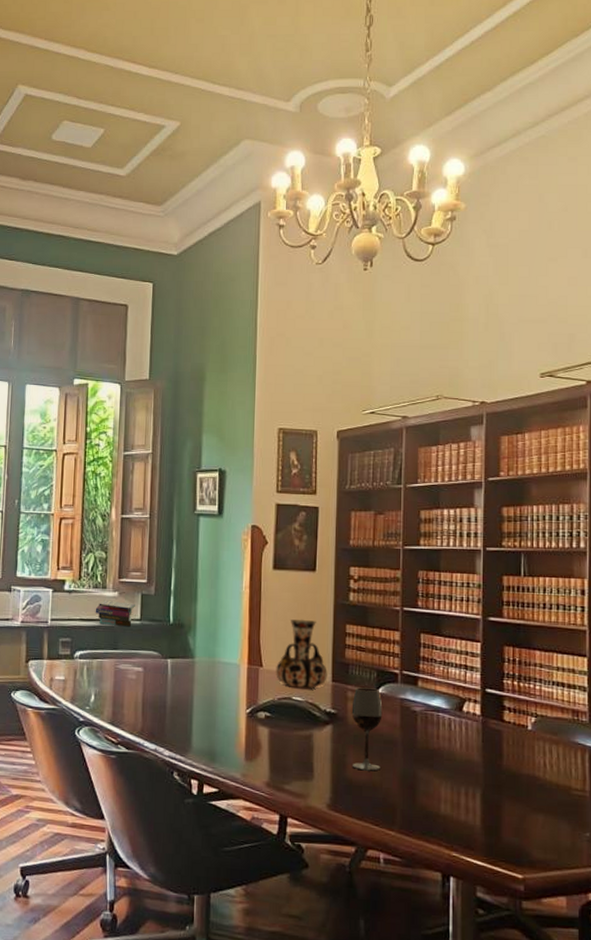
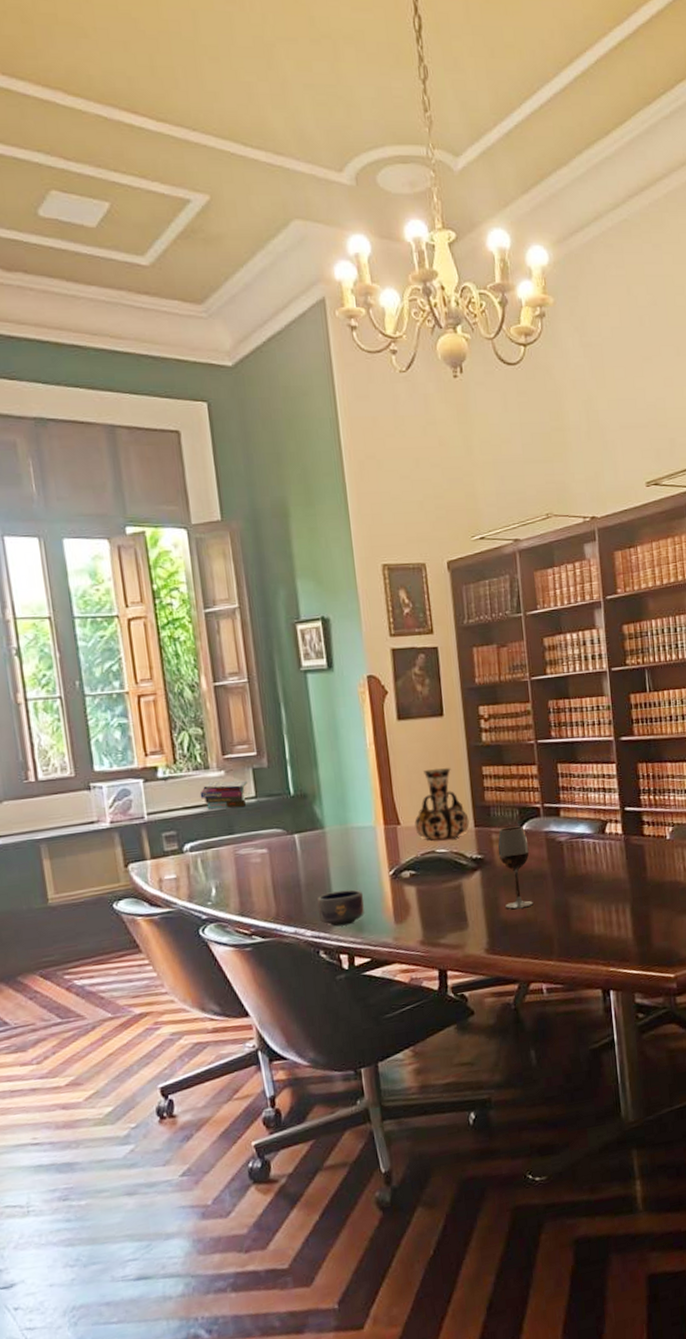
mug: none [178,718,219,753] -> present [316,889,365,927]

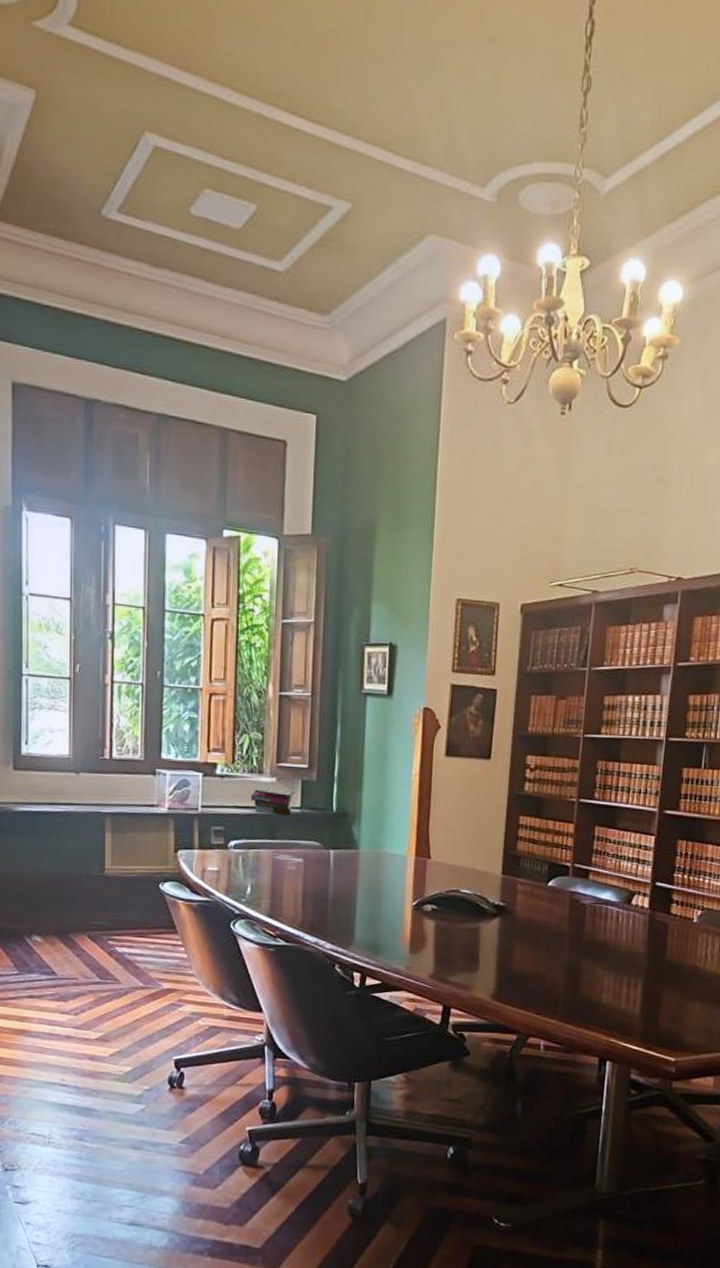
mug: present [316,889,365,927] -> none [340,911,384,946]
decorative vase: present [414,768,469,841] -> none [444,809,498,882]
wine glass: present [497,826,533,910] -> none [517,880,552,963]

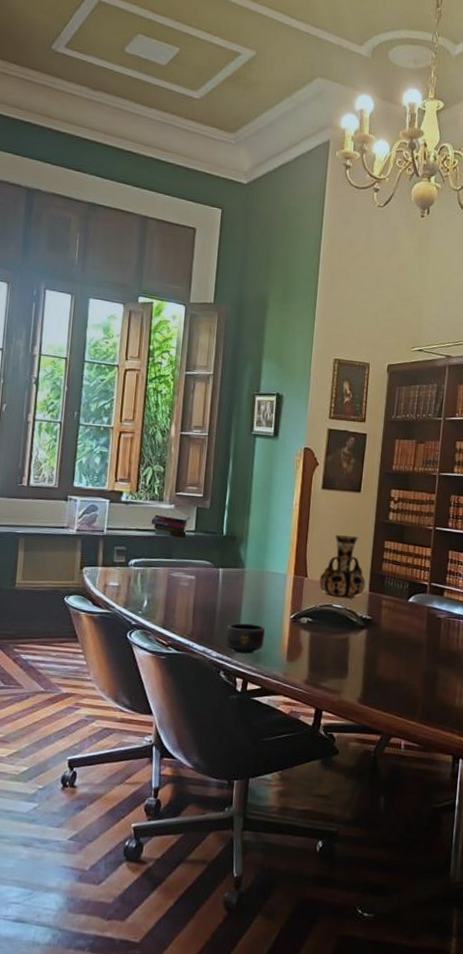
mug: none [340,911,384,946] -> present [225,623,265,654]
decorative vase: none [444,809,498,882] -> present [319,535,366,598]

